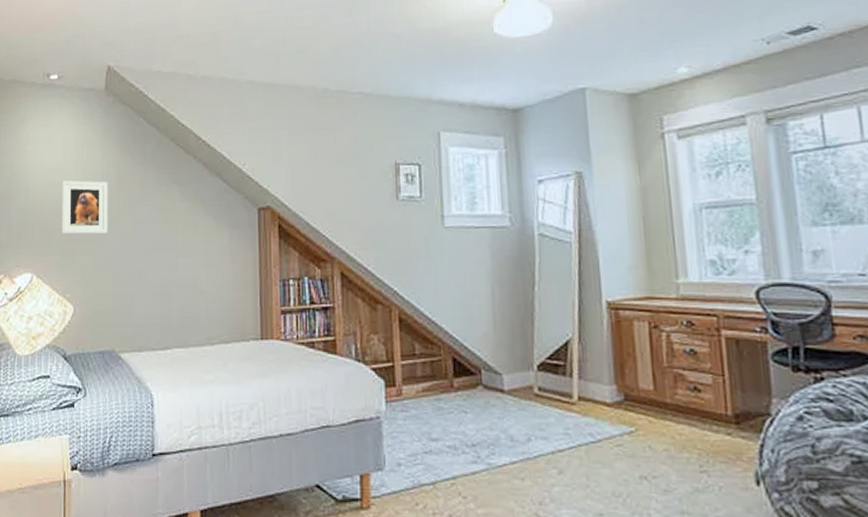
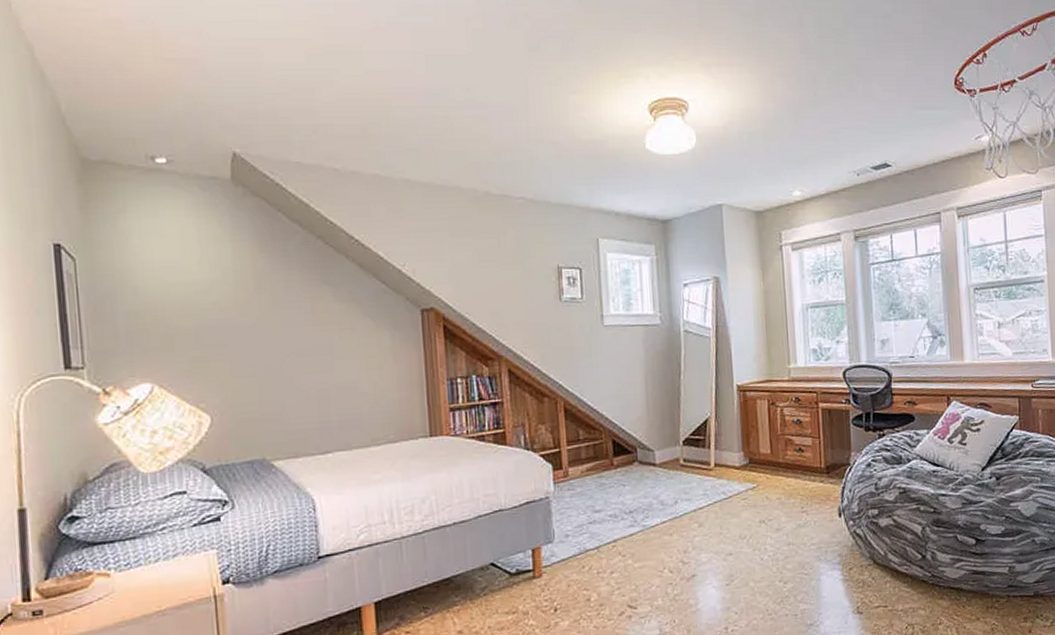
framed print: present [61,180,108,235] -> none [183,280,248,340]

